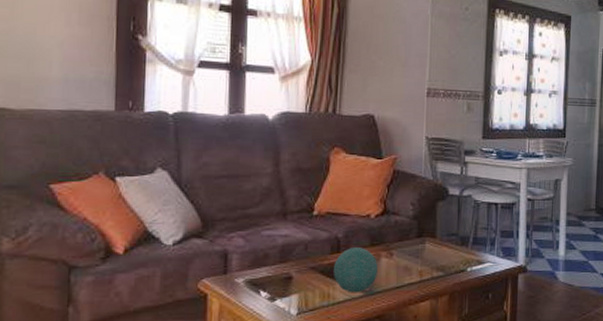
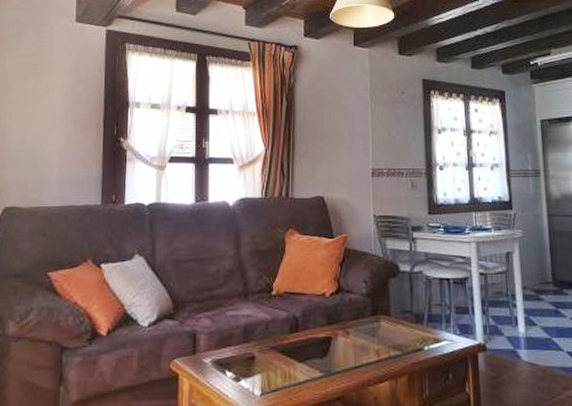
decorative ball: present [334,248,378,293] -> none [294,326,335,374]

